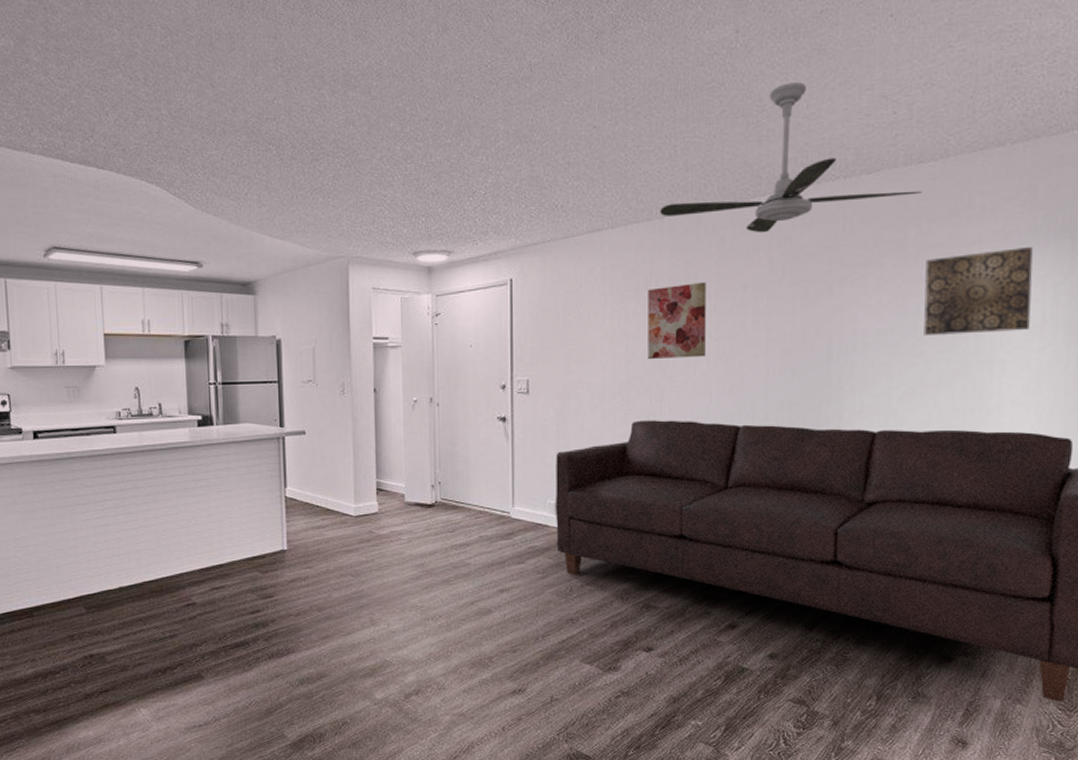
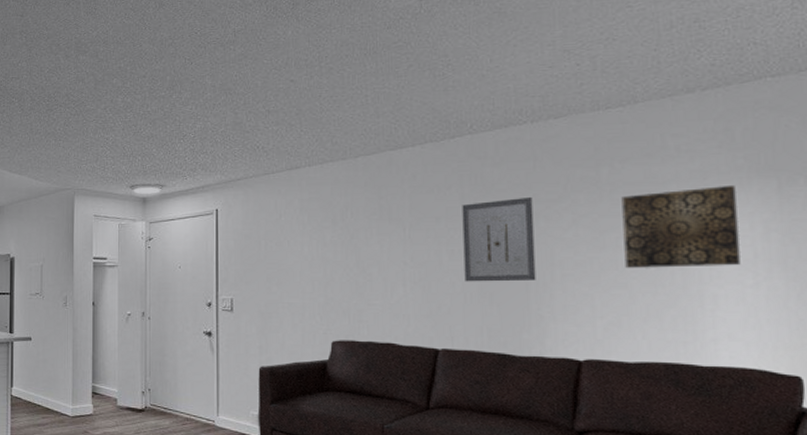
wall art: present [648,281,706,360] -> none [344,214,402,284]
ceiling fan: present [660,82,922,233] -> none [354,40,611,171]
wall art: none [768,260,840,354] -> present [462,196,536,282]

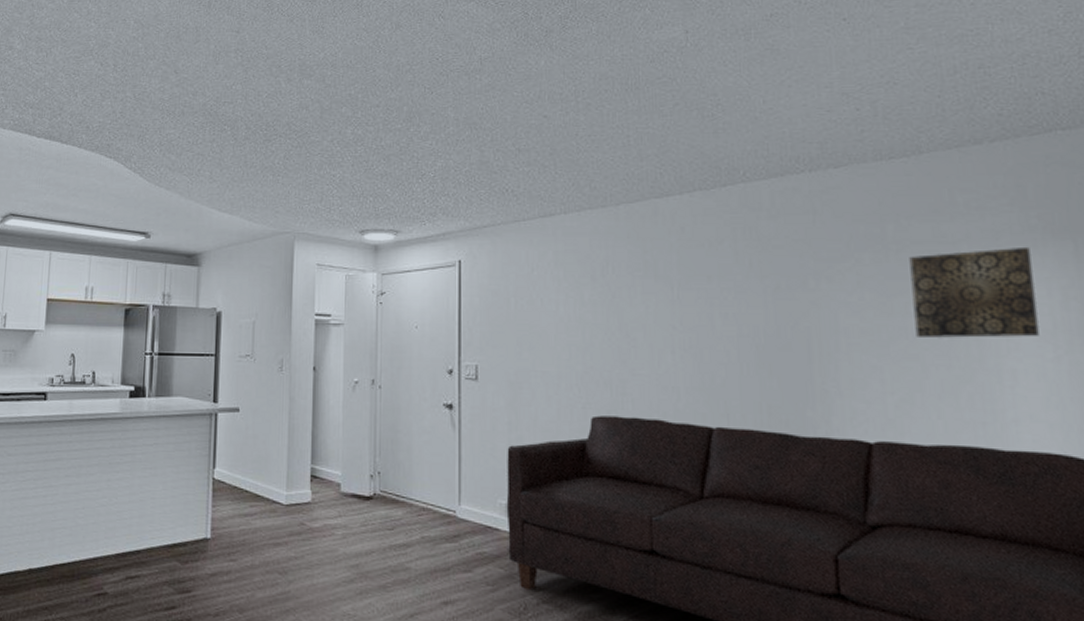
wall art: present [462,196,536,282] -> none [736,254,820,351]

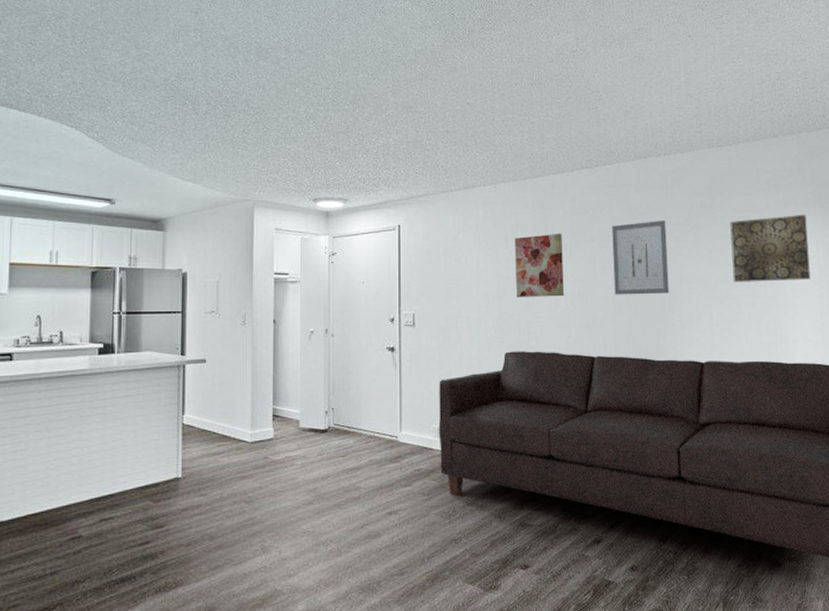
wall art: none [604,270,670,351] -> present [515,233,564,298]
wall art: none [736,254,820,351] -> present [612,219,669,295]

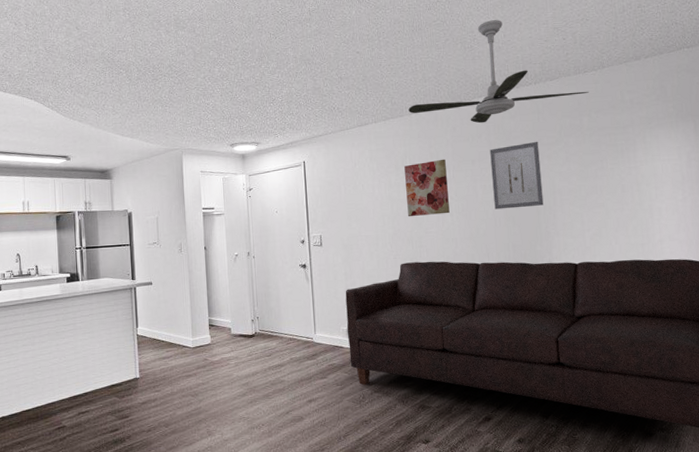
ceiling fan: none [523,80,722,195] -> present [408,20,589,124]
wall art: present [730,214,811,282] -> none [597,127,674,192]

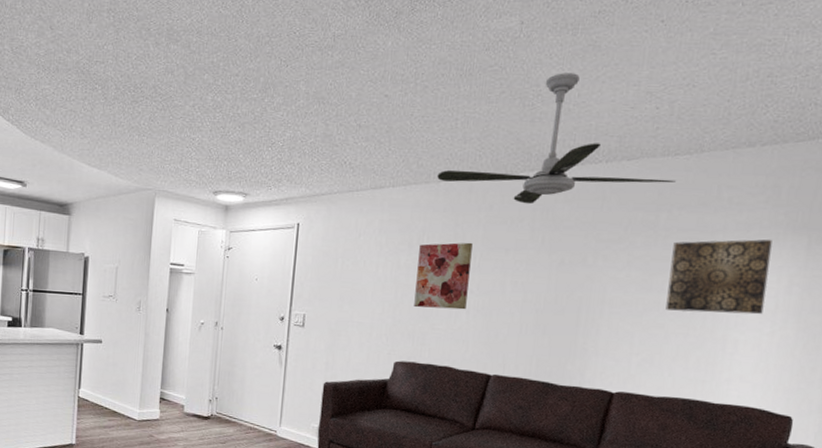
wall art: present [490,141,544,210] -> none [523,235,596,316]
wall art: none [597,127,674,192] -> present [665,239,772,315]

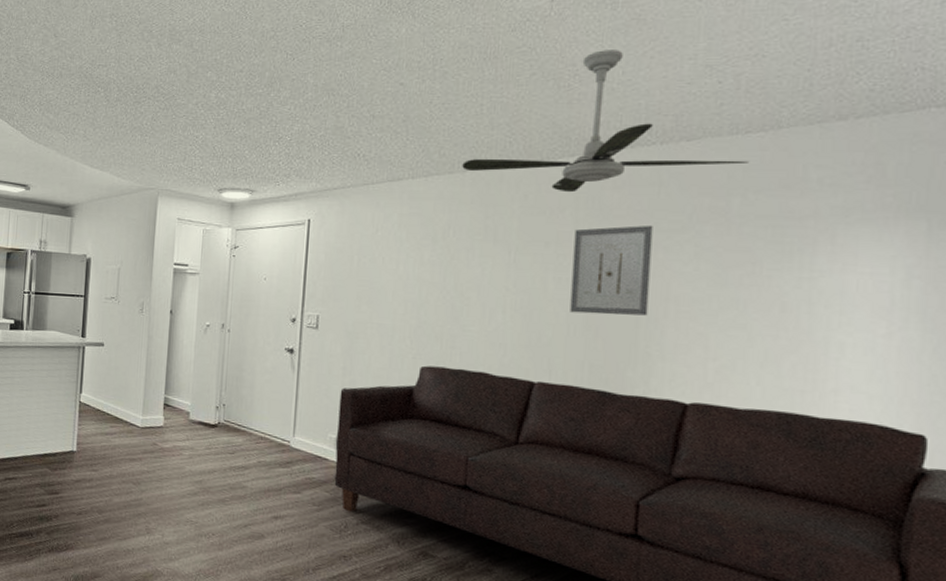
wall art: present [414,242,473,310] -> none [441,235,506,310]
wall art: none [523,235,596,316] -> present [570,225,653,316]
wall art: present [665,239,772,315] -> none [747,224,880,313]

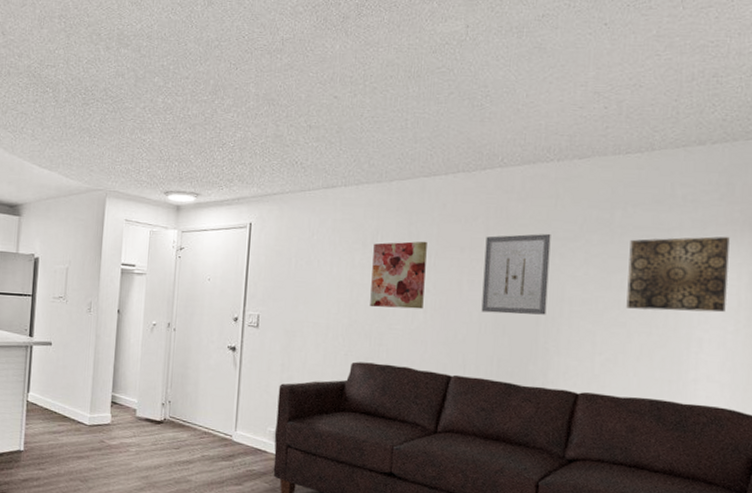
wall art: none [441,235,506,310] -> present [370,241,427,310]
ceiling fan: present [462,50,748,193] -> none [389,74,628,203]
wall art: none [747,224,880,313] -> present [626,236,730,313]

